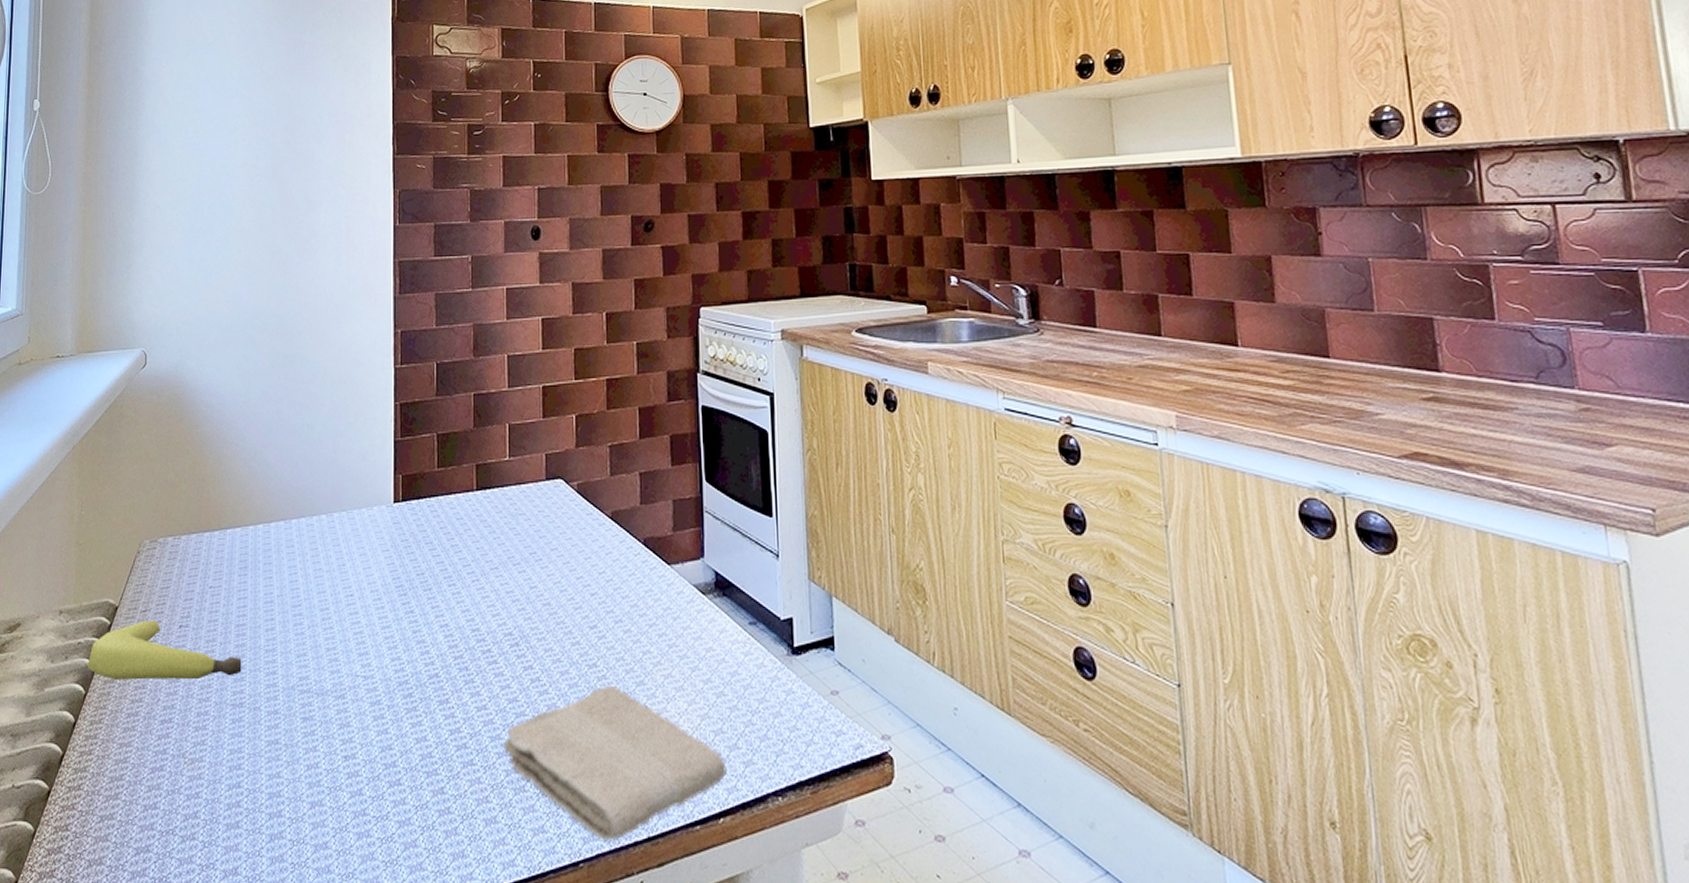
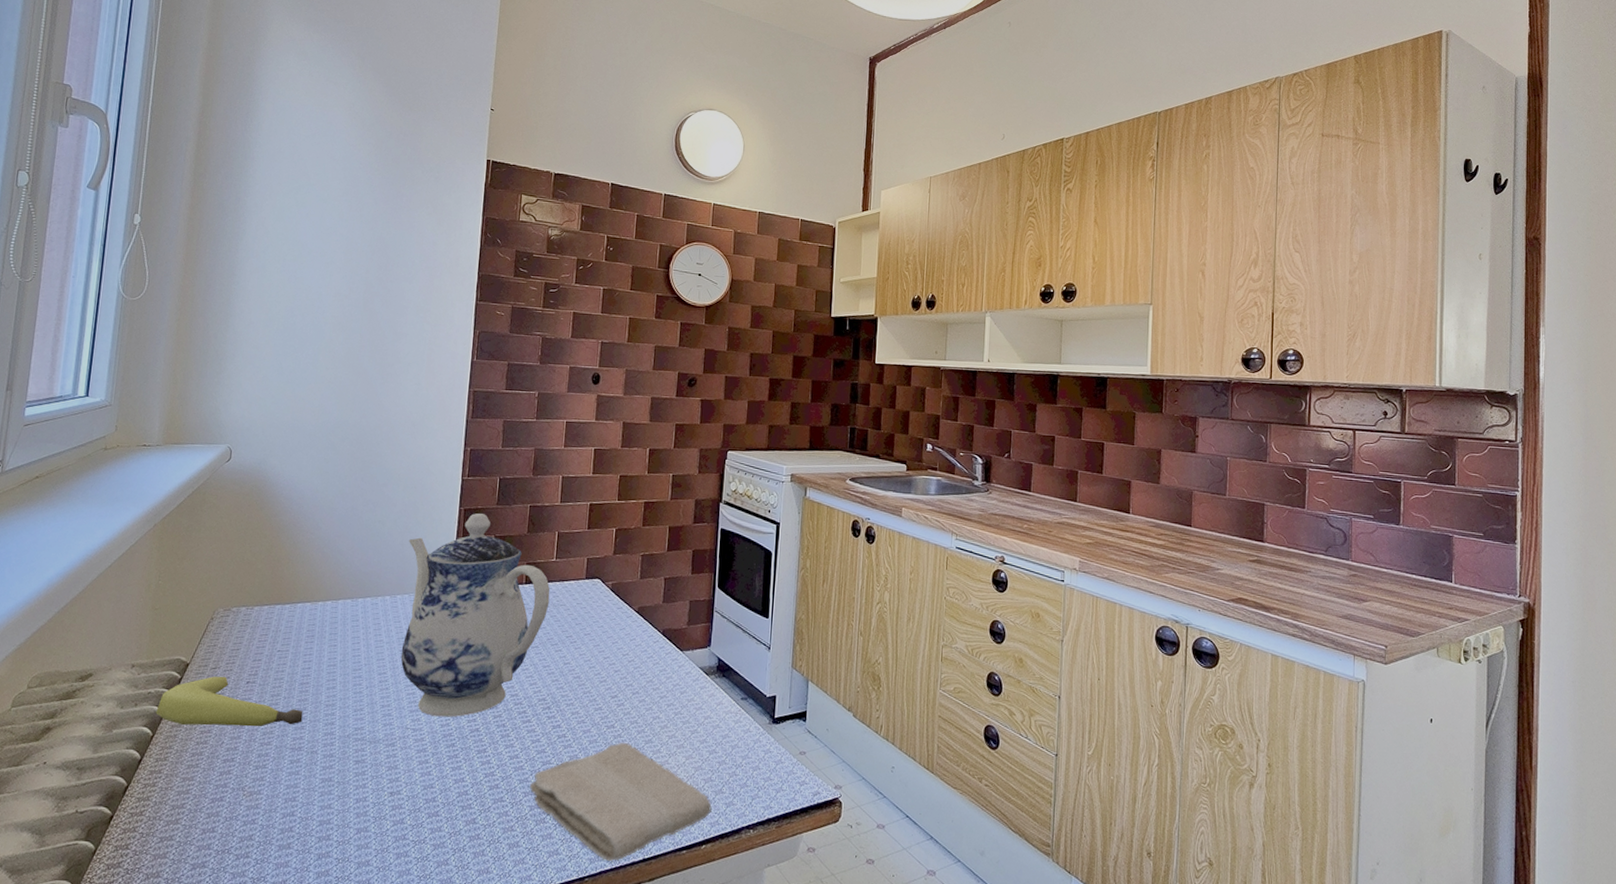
teapot: none [341,408,506,660] -> present [400,513,550,717]

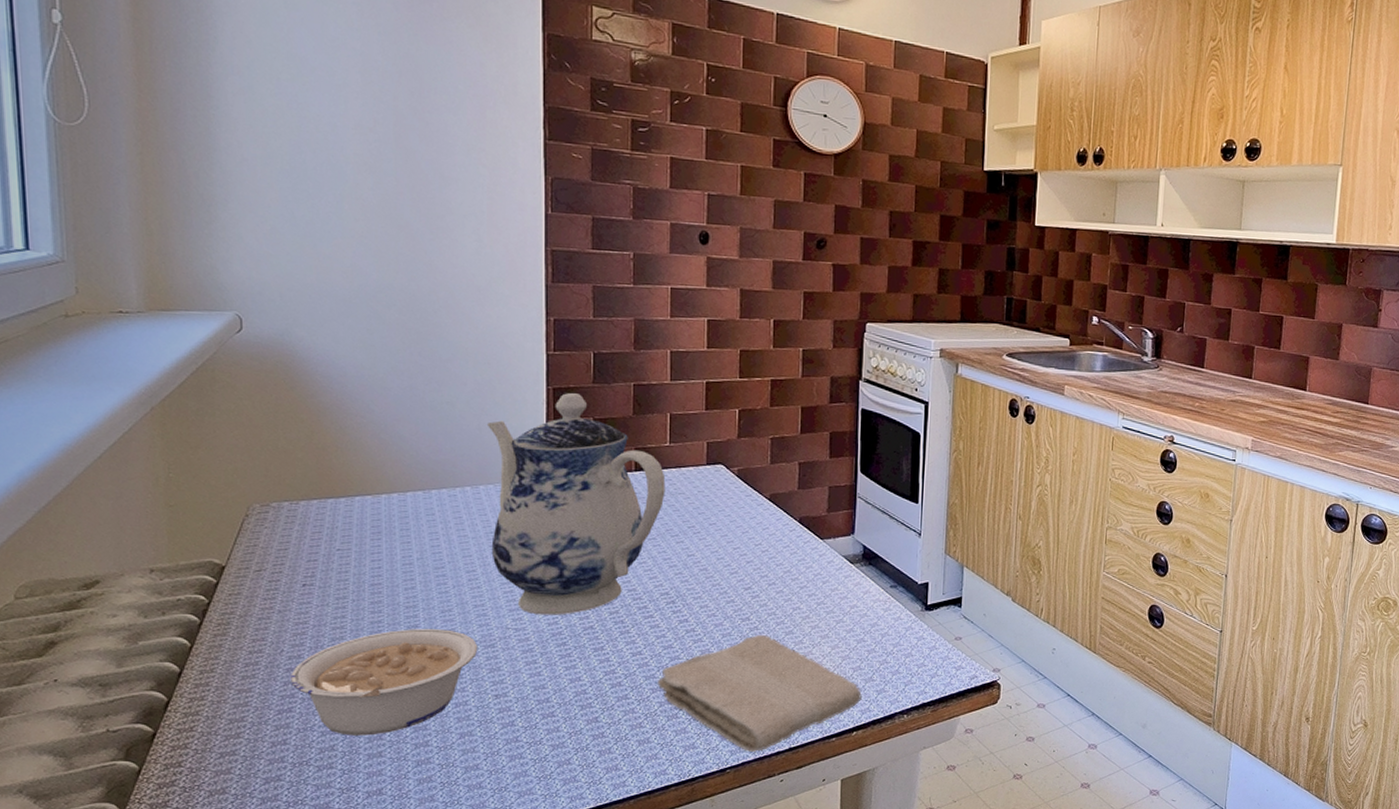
banana: present [156,676,303,727] -> none [191,579,379,633]
legume: none [225,726,381,827] -> present [291,629,478,736]

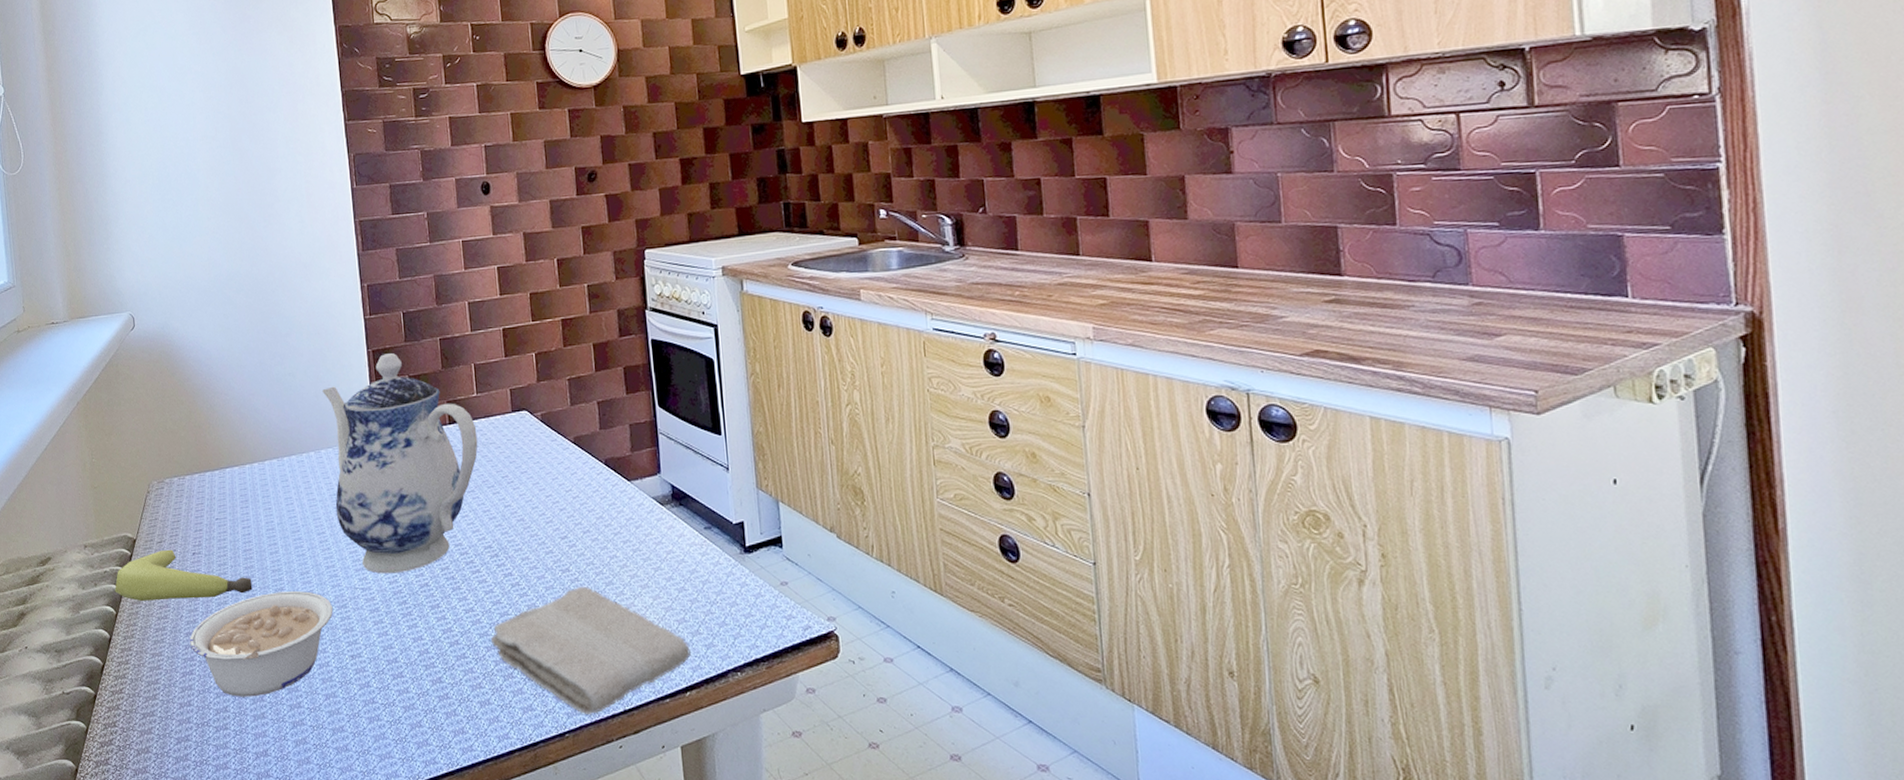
banana: none [191,579,379,633] -> present [115,549,253,601]

